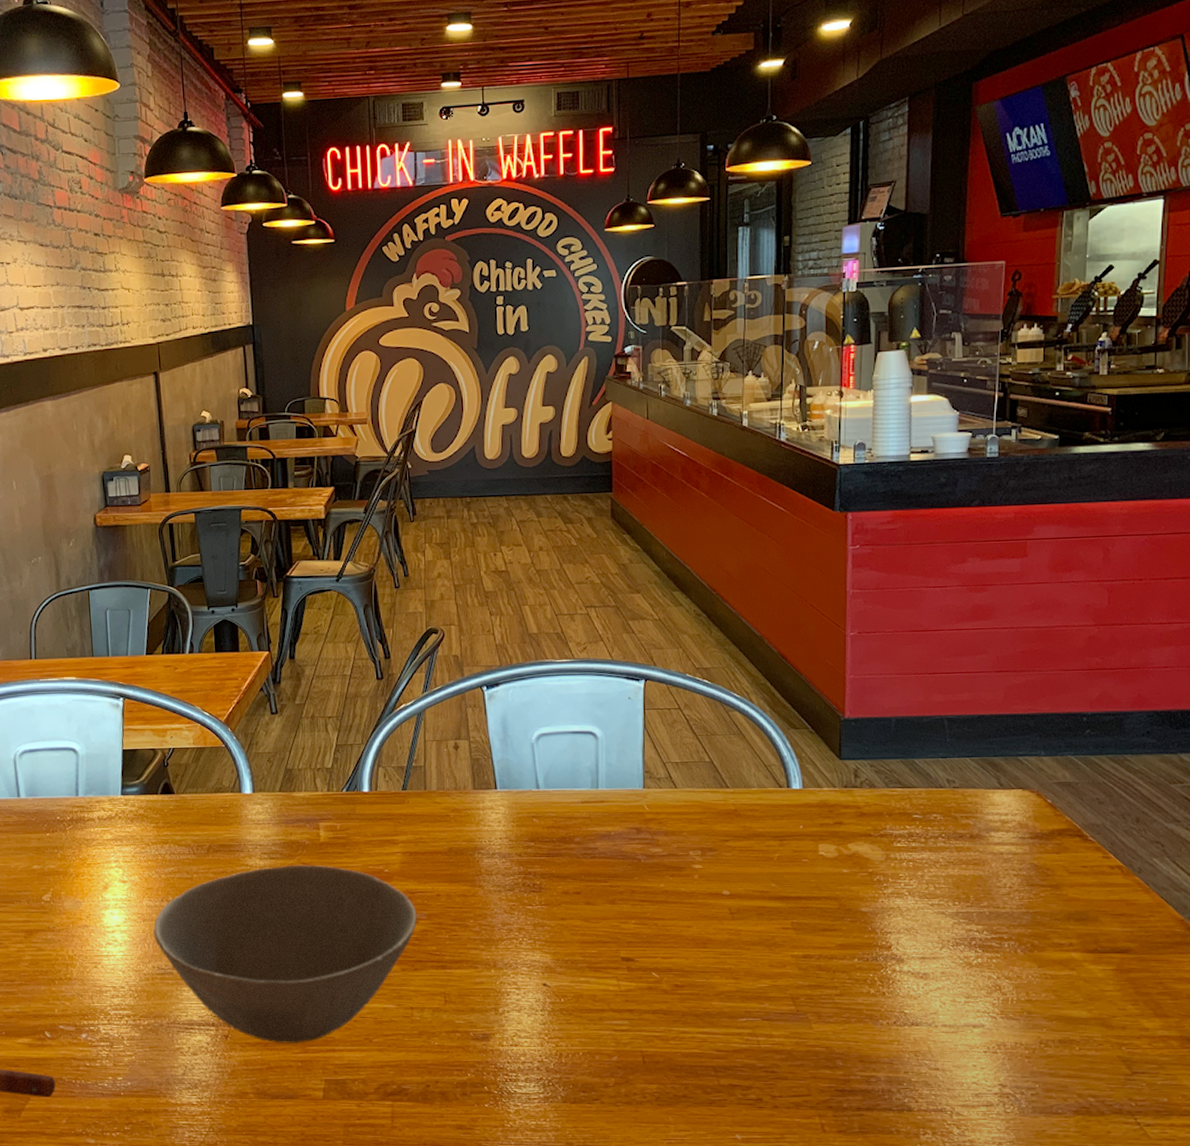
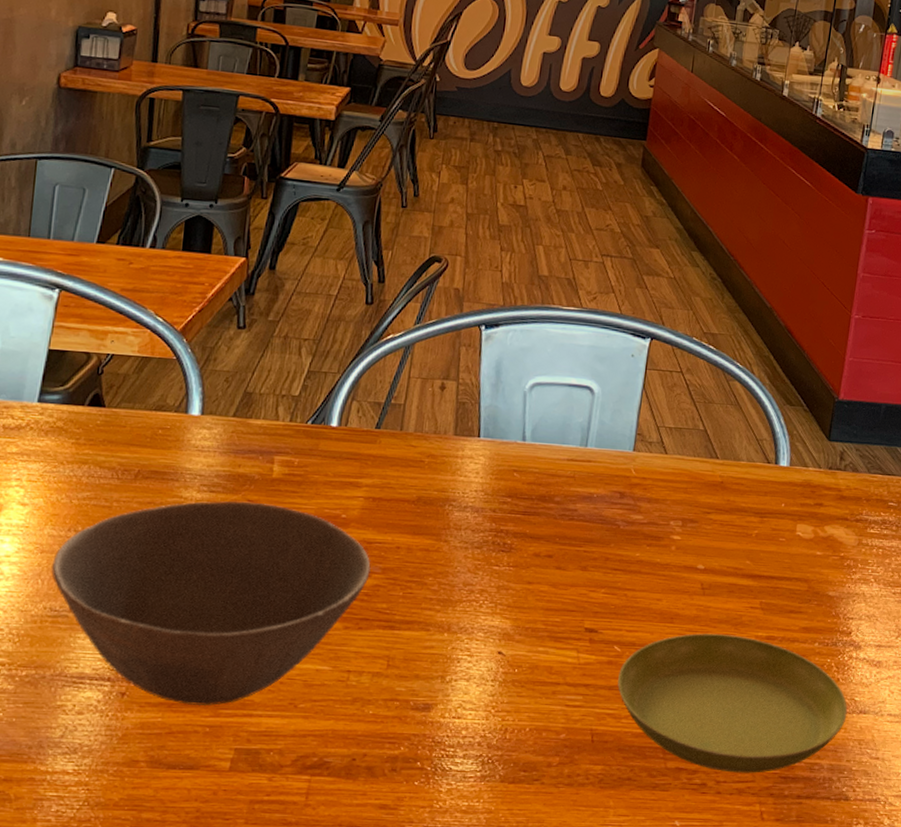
saucer: none [660,956,898,1087] -> present [617,633,848,773]

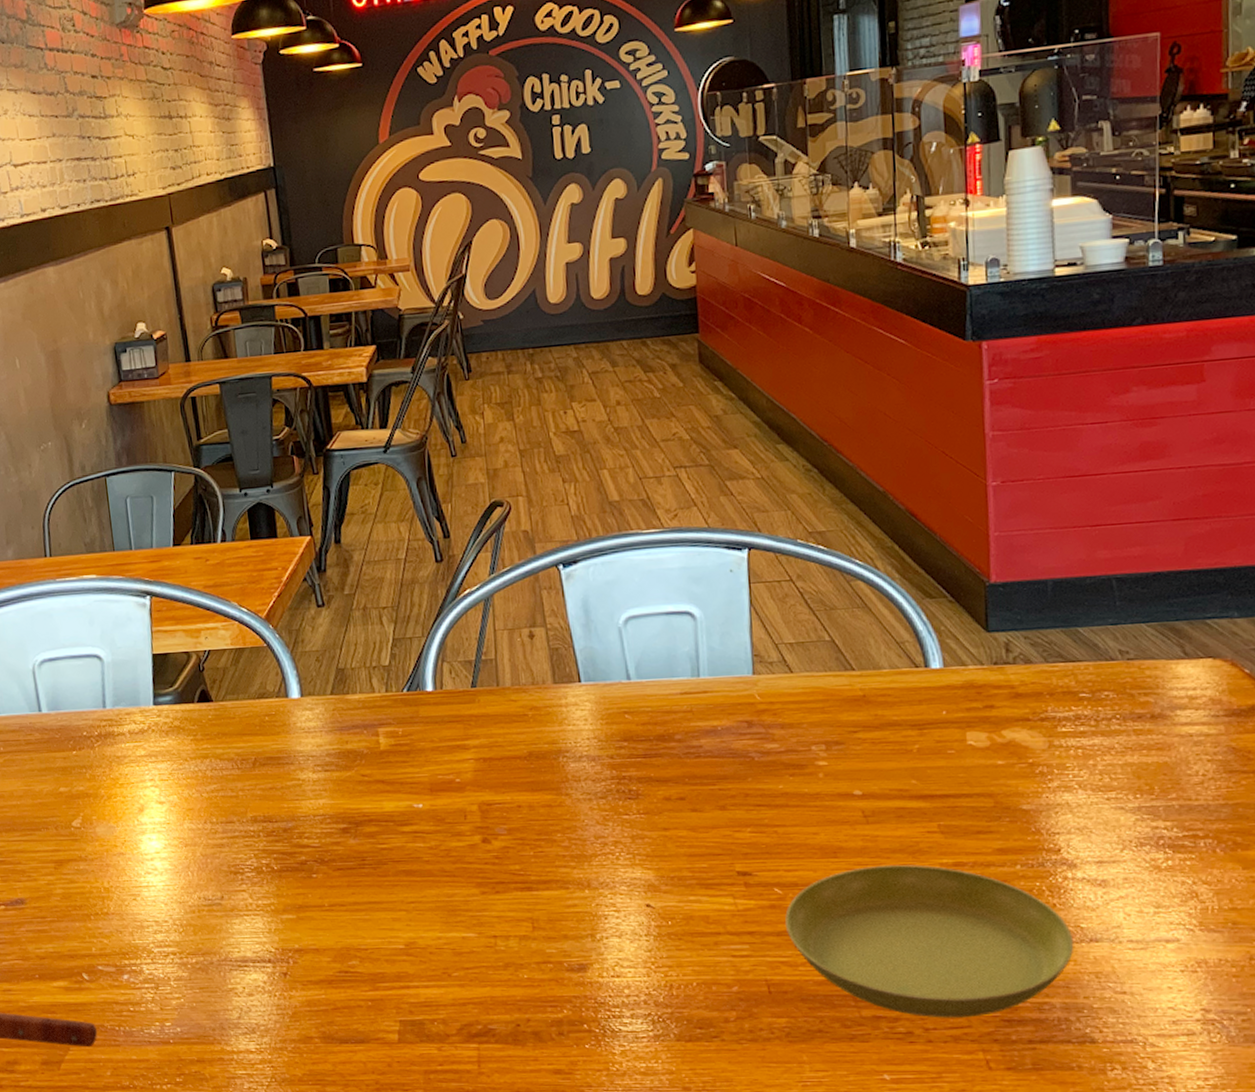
bowl: present [51,501,371,707] -> none [196,776,496,981]

